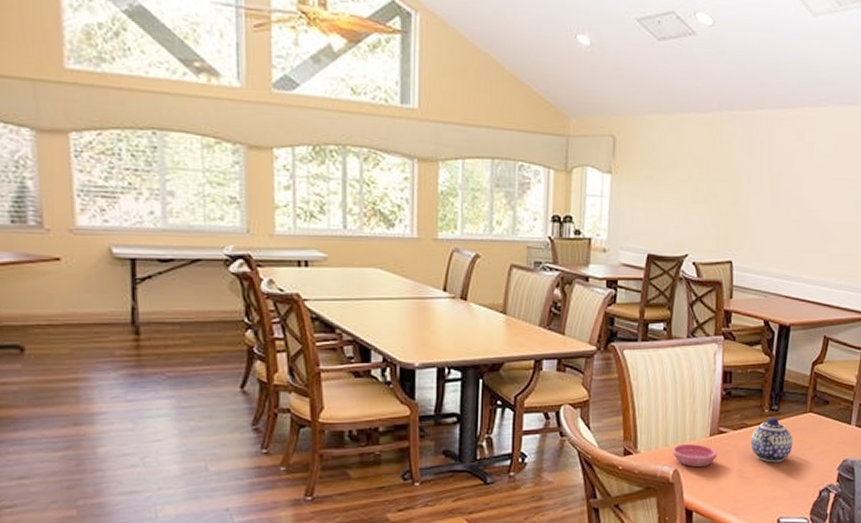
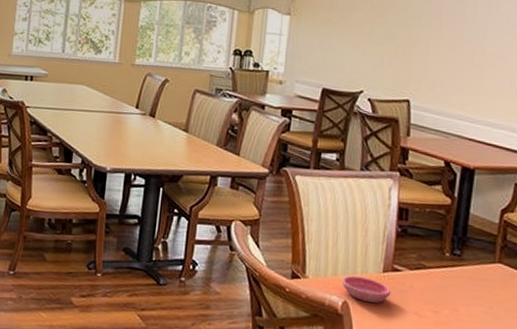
teapot: present [750,417,793,463] -> none [429,261,479,312]

